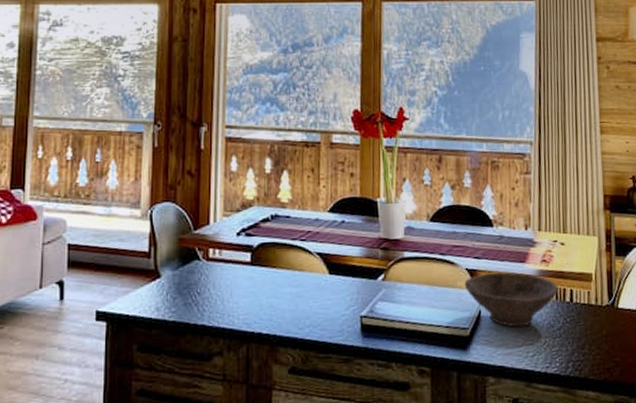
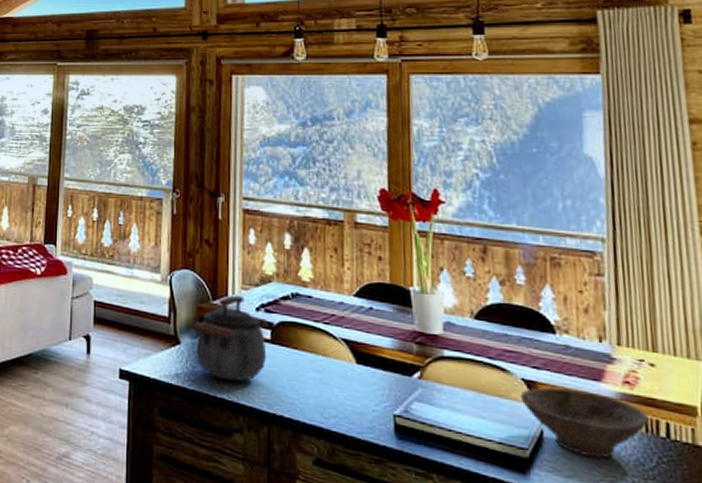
kettle: none [175,222,248,307] -> present [194,295,268,382]

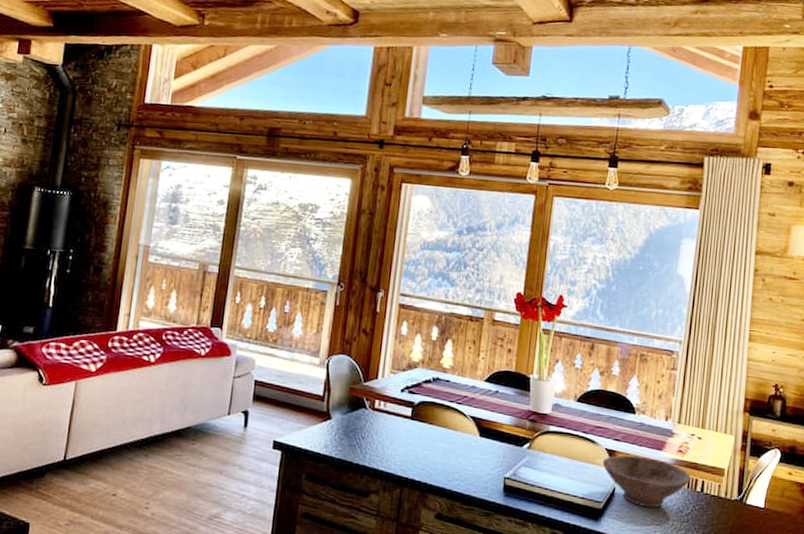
kettle: present [194,295,268,382] -> none [344,378,410,451]

